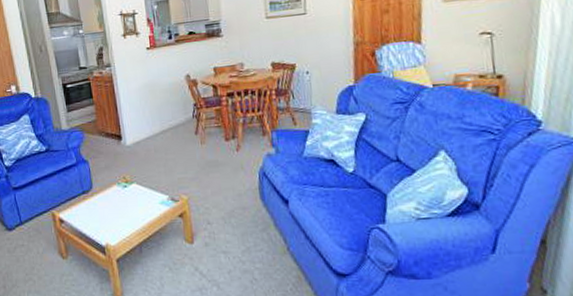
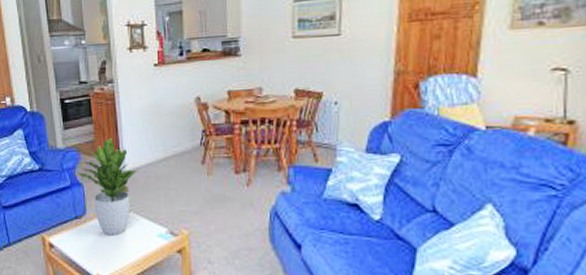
potted plant: none [83,116,138,207] -> present [78,137,138,236]

